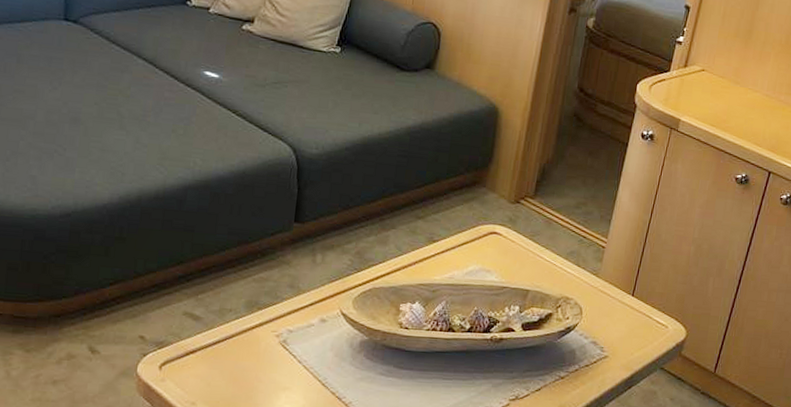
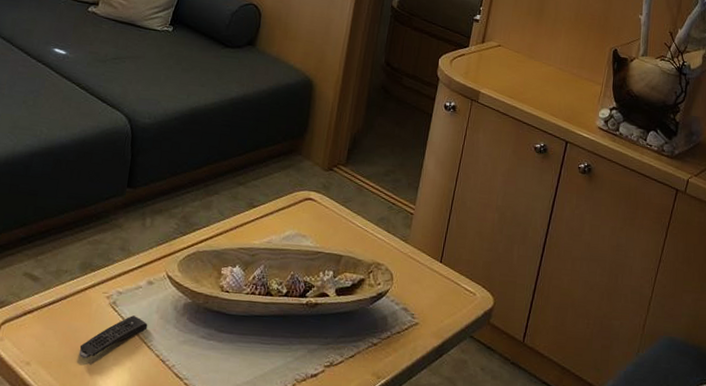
remote control: none [248,354,322,398] -> present [78,315,148,359]

